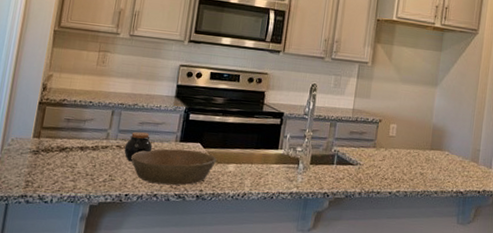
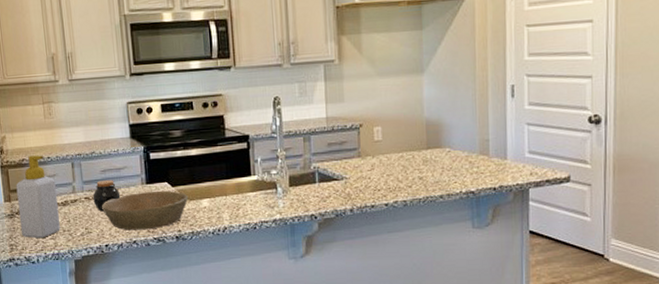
soap bottle: none [41,97,92,179] -> present [16,155,60,238]

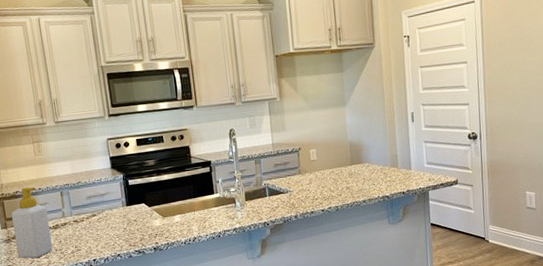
jar: present [93,180,121,212] -> none [80,204,105,232]
bowl: present [101,190,189,231] -> none [88,210,163,246]

